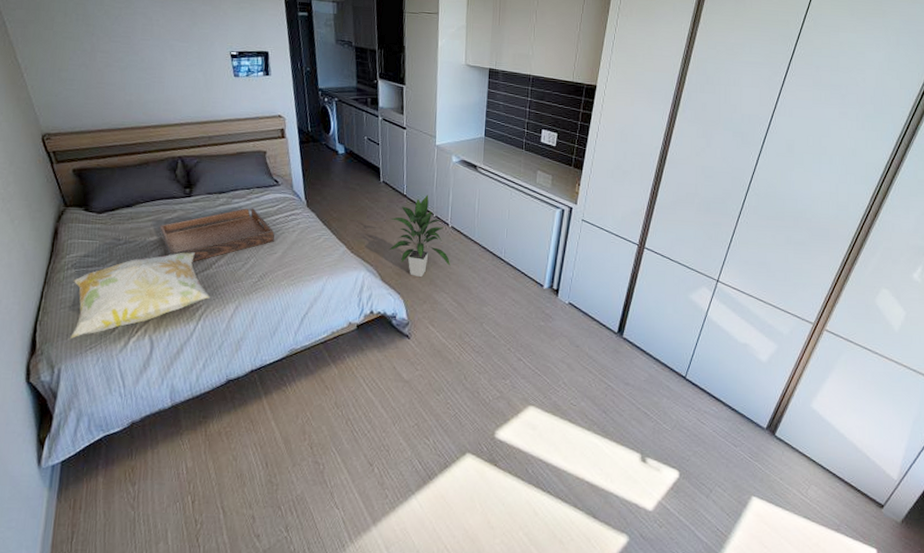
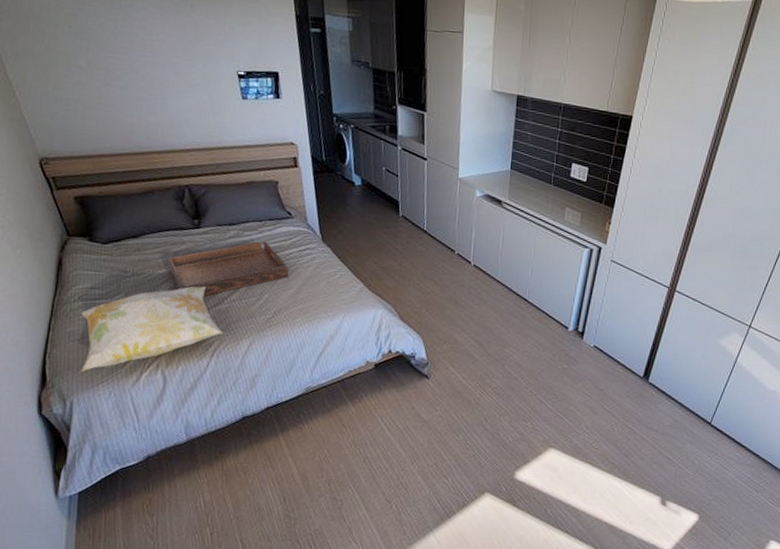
indoor plant: present [388,194,451,277] -> none [408,230,473,316]

